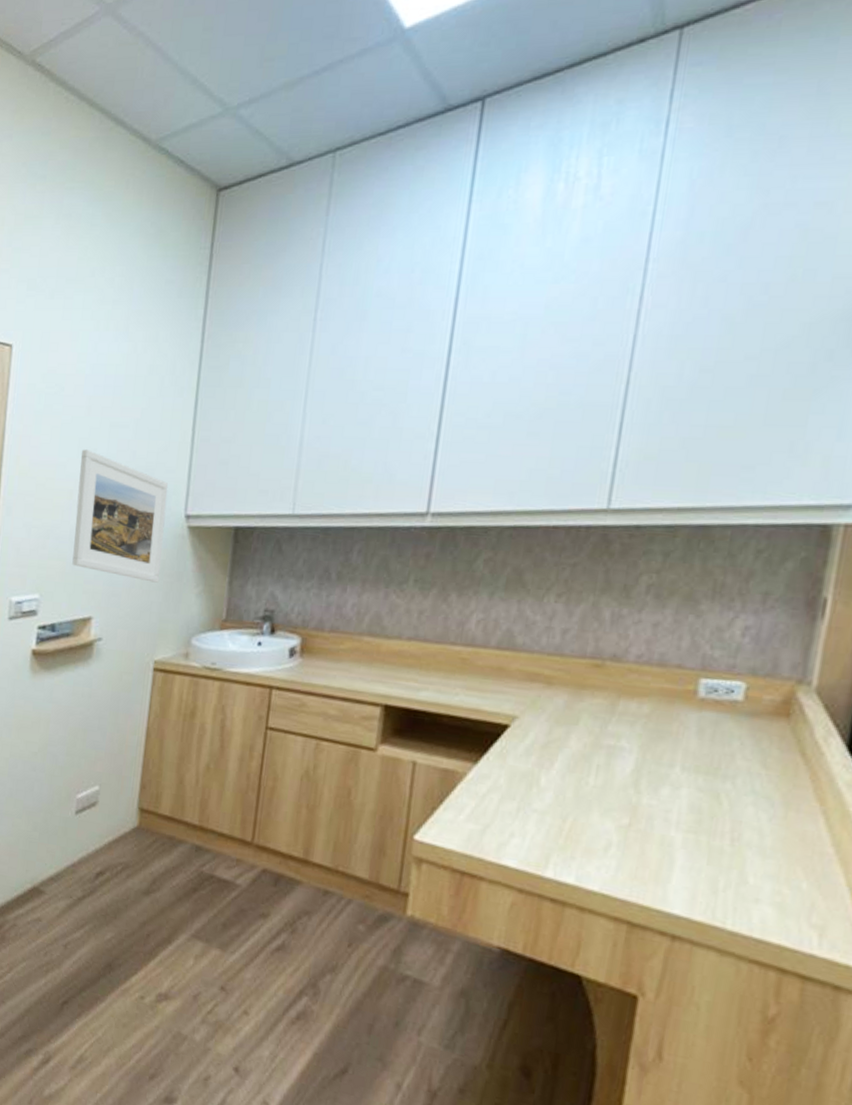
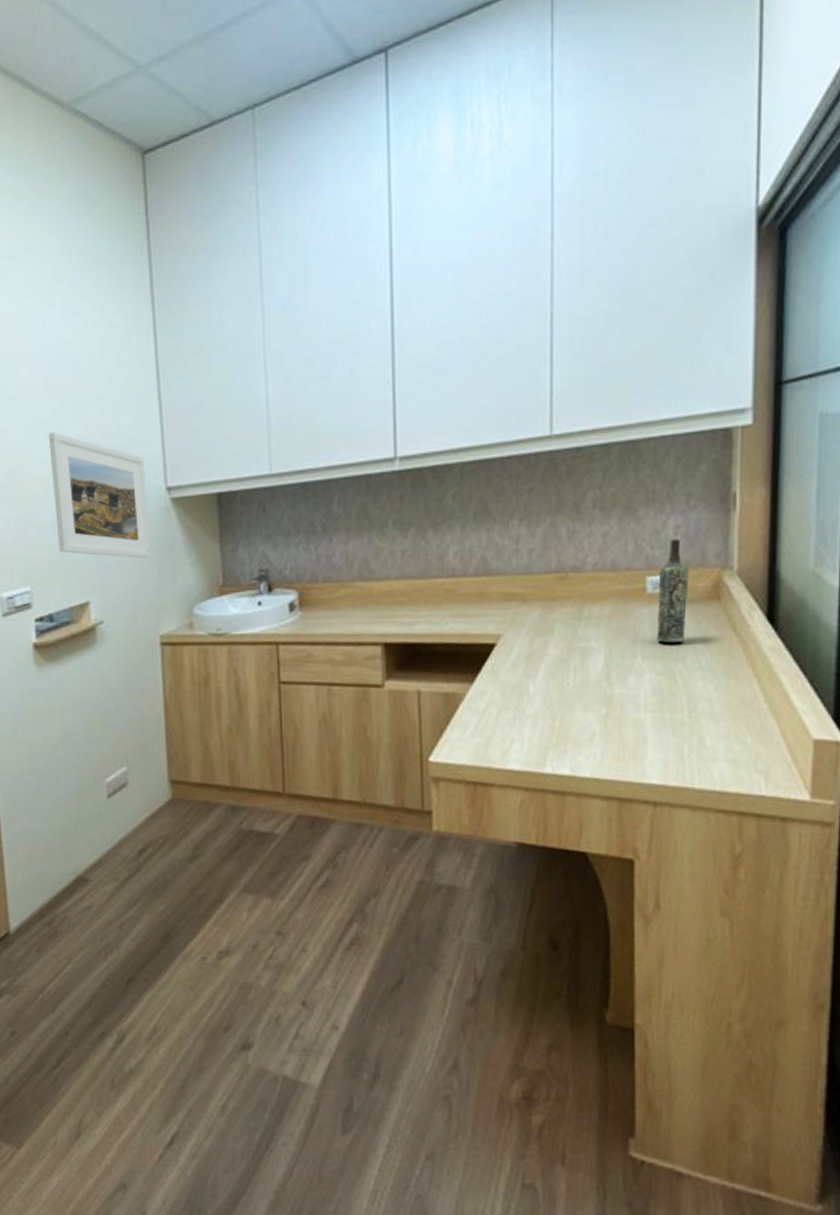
bottle: none [703,639,755,759] -> present [657,537,689,644]

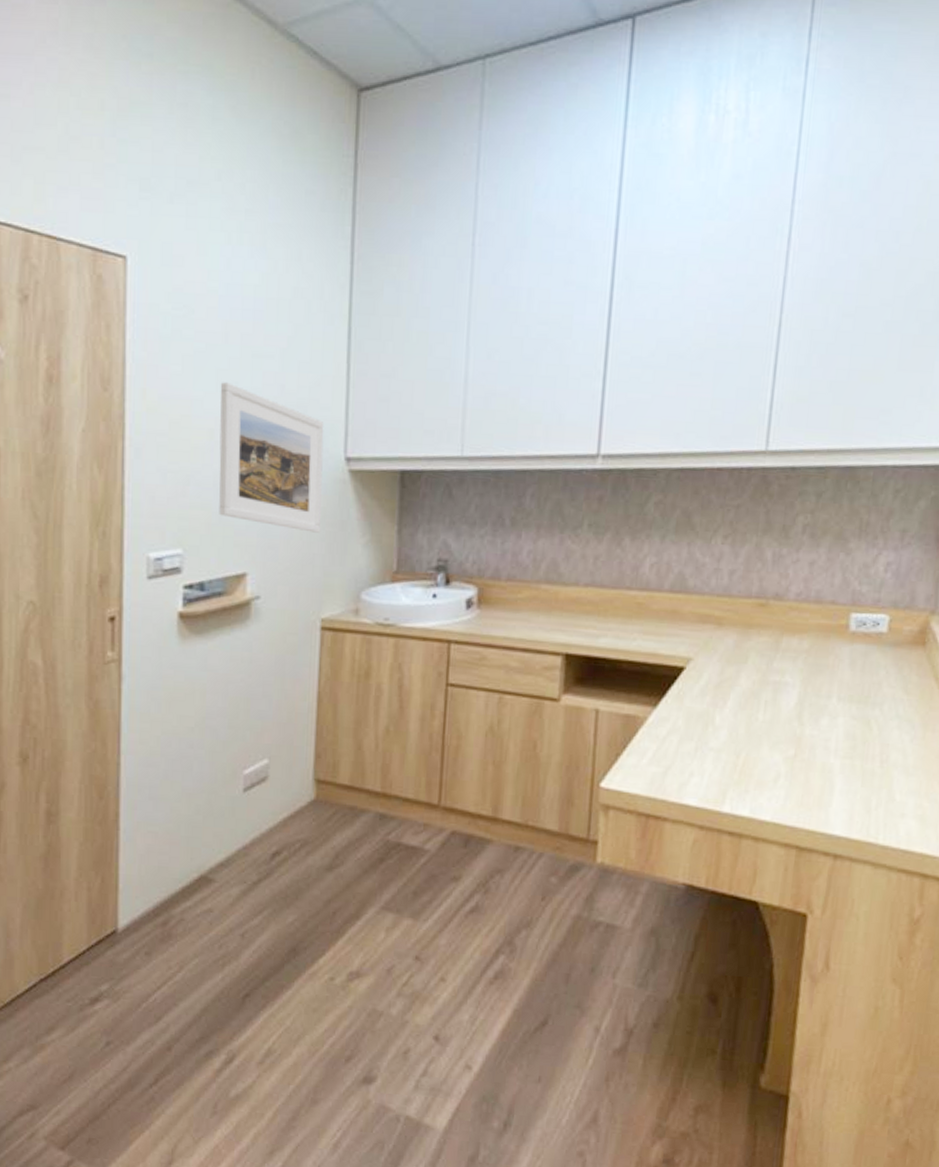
bottle: present [657,537,689,644] -> none [855,575,896,688]

